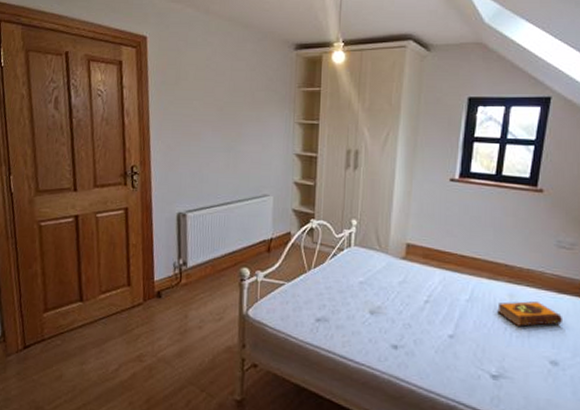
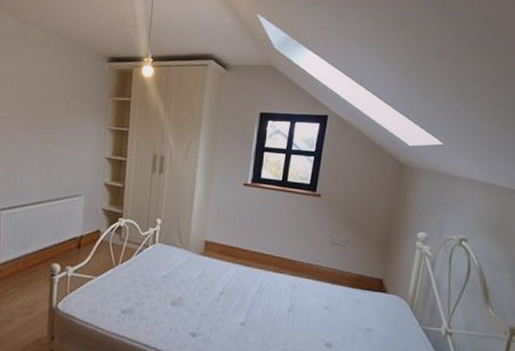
hardback book: present [497,301,564,327] -> none [282,291,336,314]

